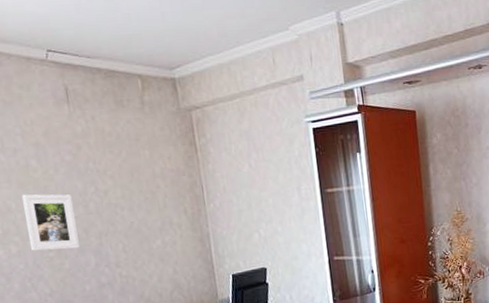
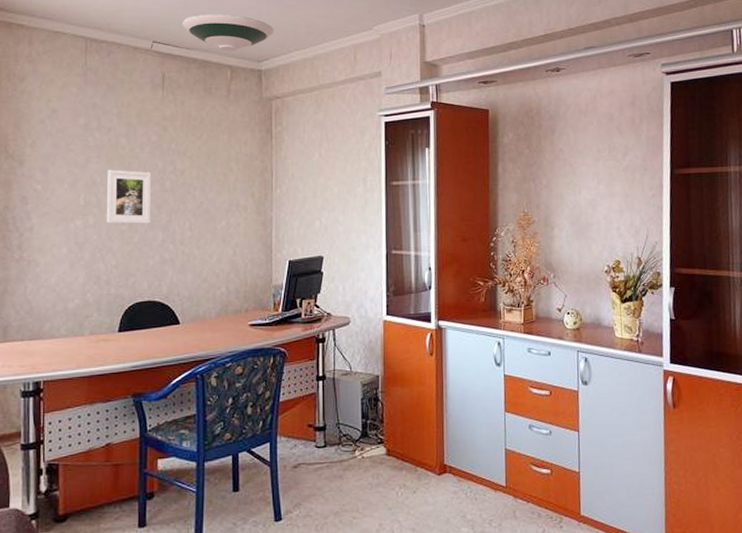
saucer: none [77,17,183,59] -> present [182,14,274,51]

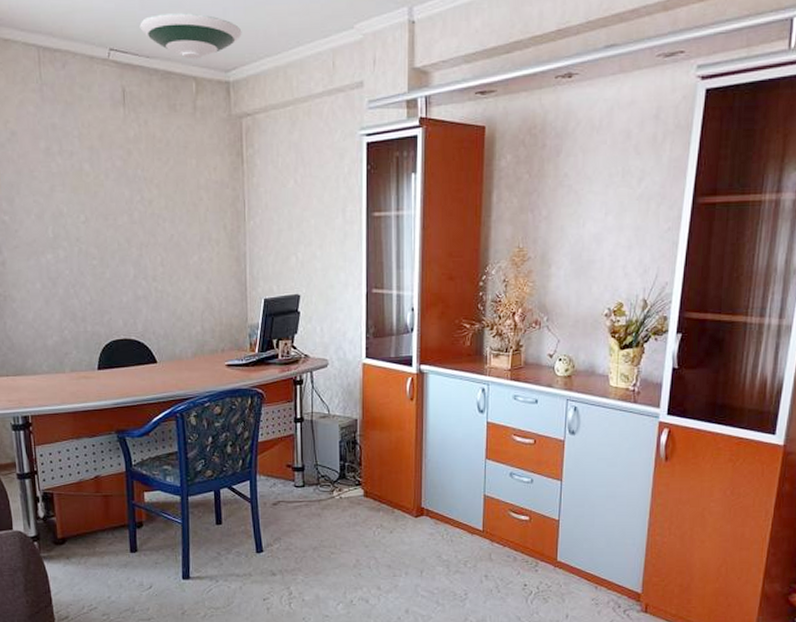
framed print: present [107,169,152,224] -> none [74,199,121,258]

